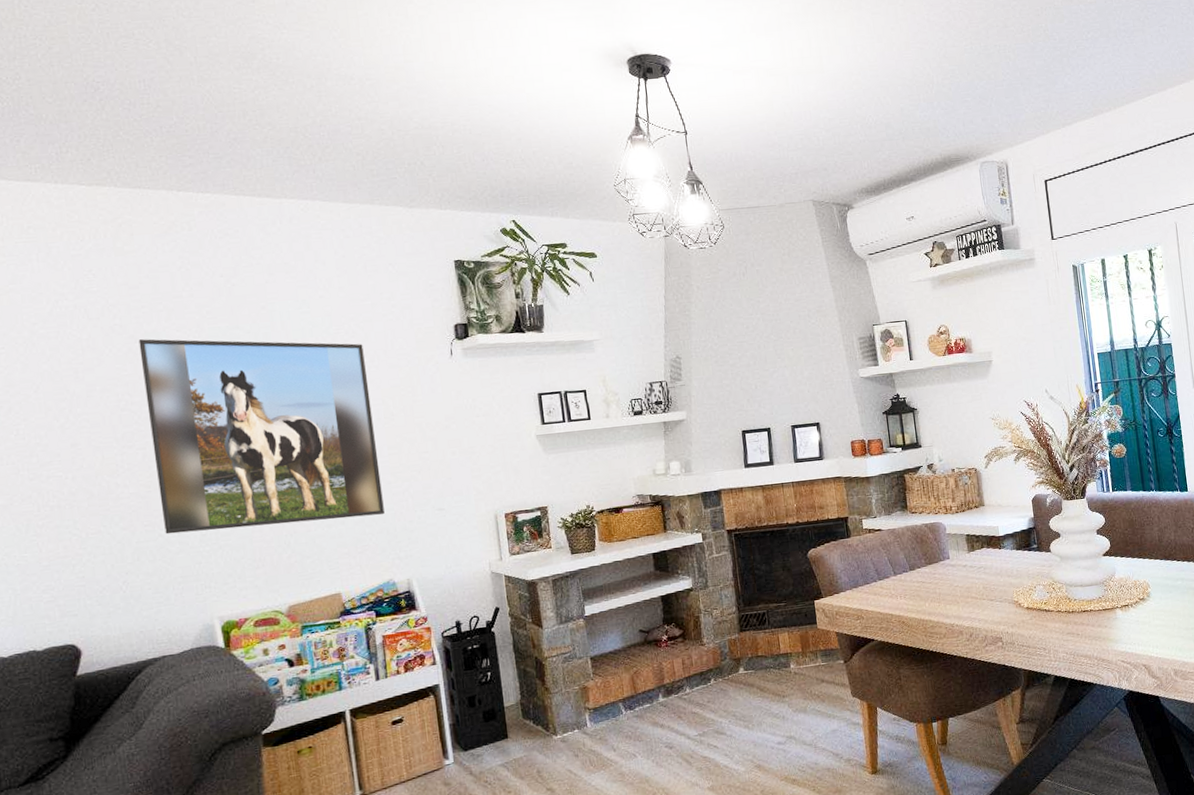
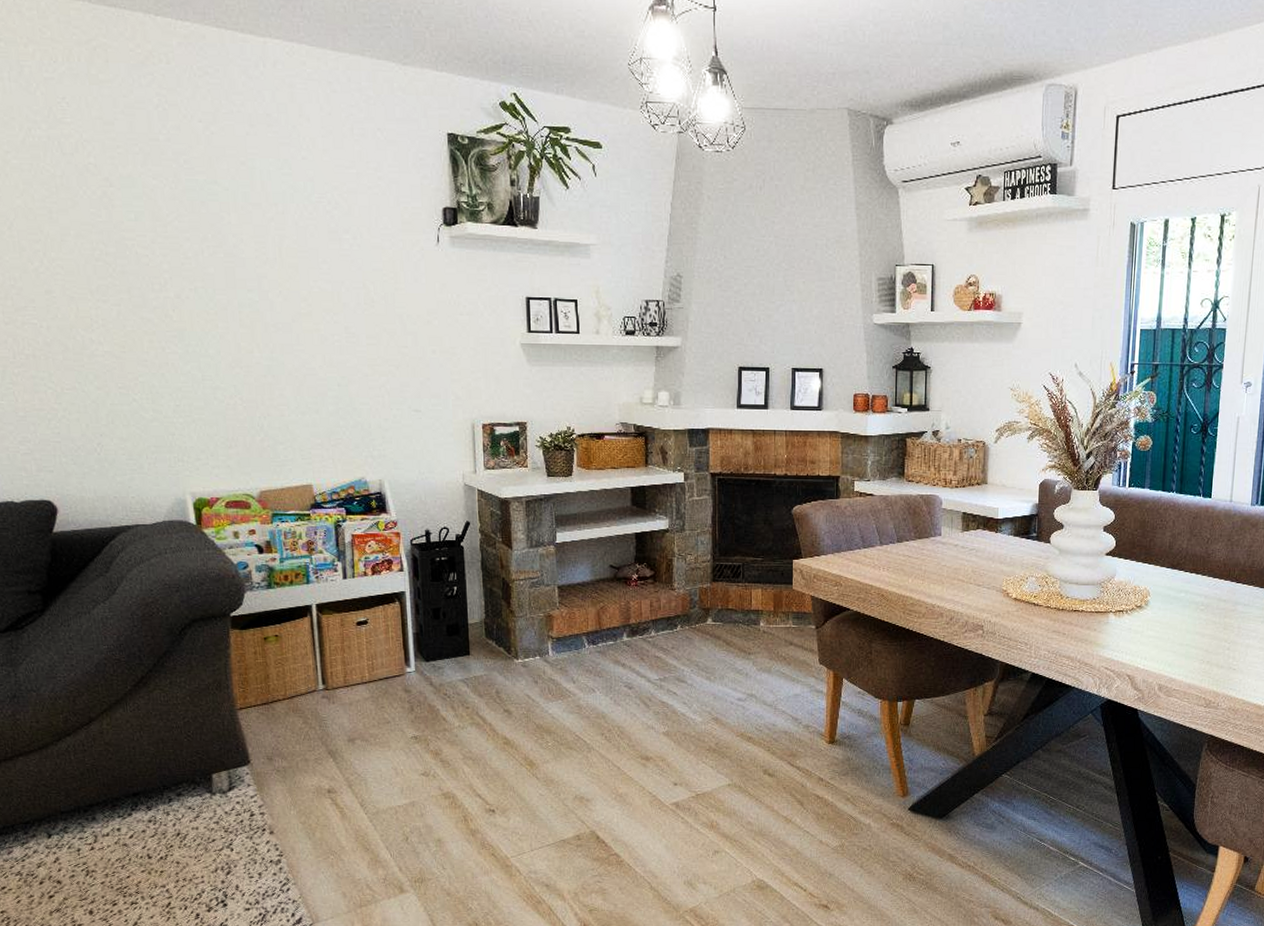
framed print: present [138,339,385,535] -> none [113,183,360,408]

